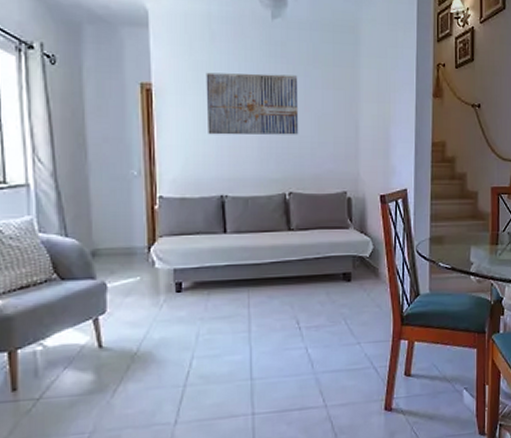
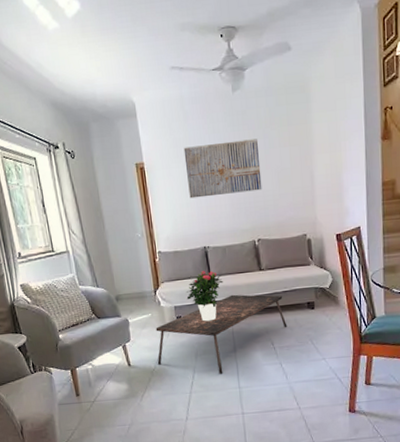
coffee table: none [141,258,318,361] -> present [155,294,287,374]
potted flower: none [191,226,241,291] -> present [186,271,223,322]

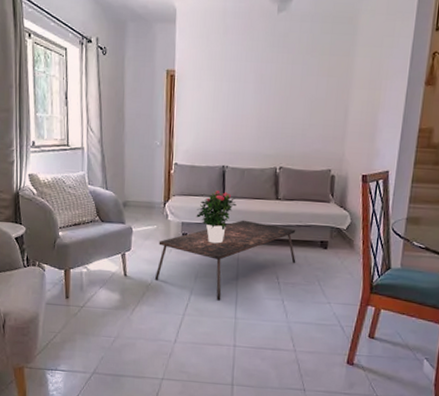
wall art: present [183,139,262,199] -> none [216,61,296,117]

